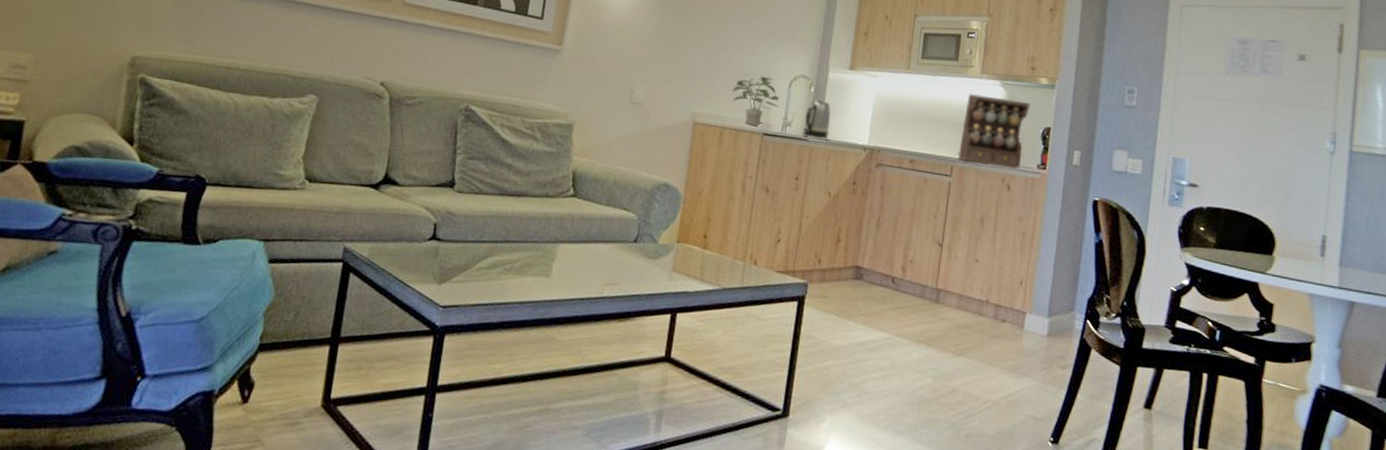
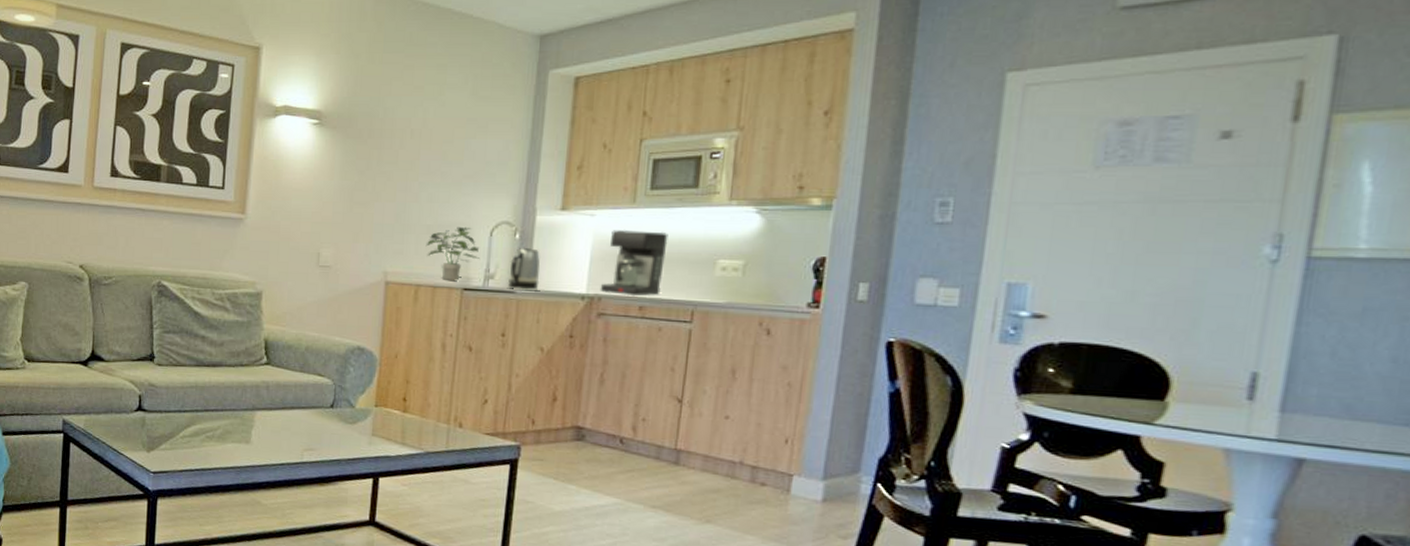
coffee maker: none [879,91,935,151] -> present [600,230,668,297]
spice rack: present [958,93,1030,169] -> none [701,224,797,310]

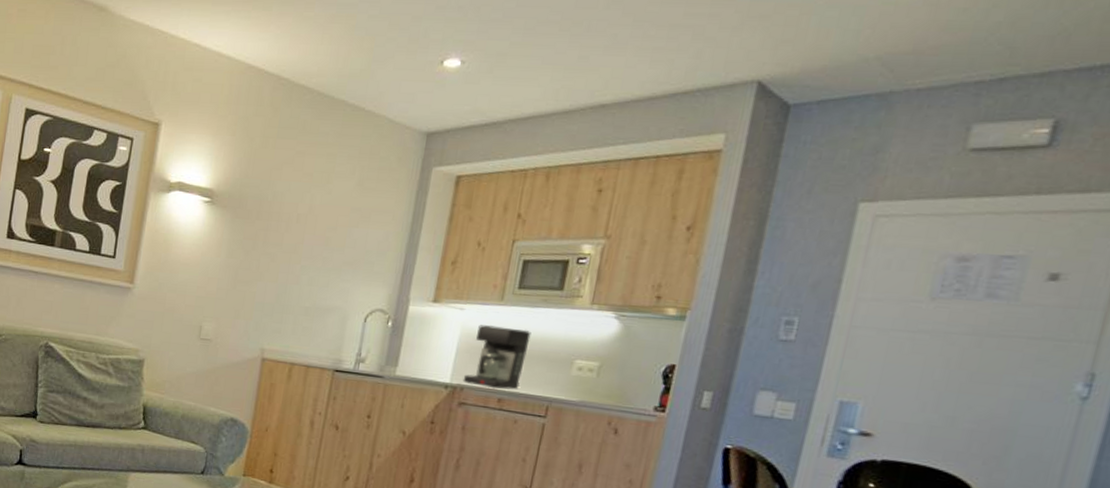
potted plant: present [427,226,479,282] -> none [304,310,353,363]
kettle: present [507,247,541,290] -> none [376,334,410,377]

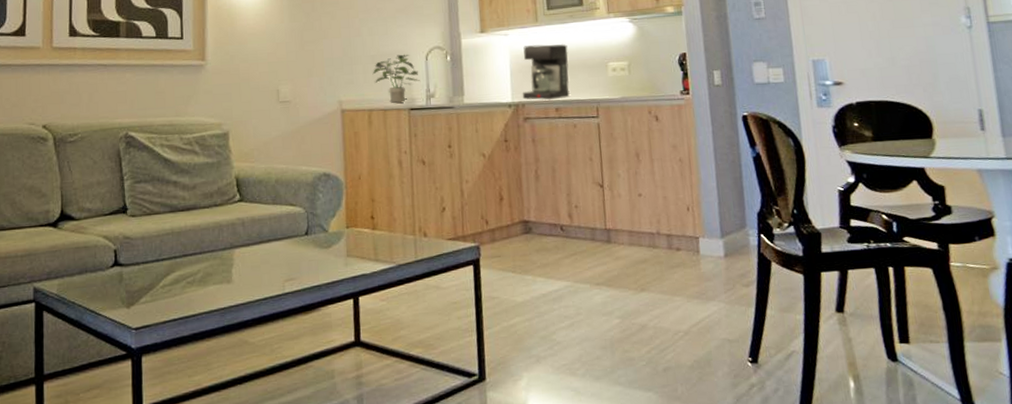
potted plant: none [304,310,353,363] -> present [373,54,420,104]

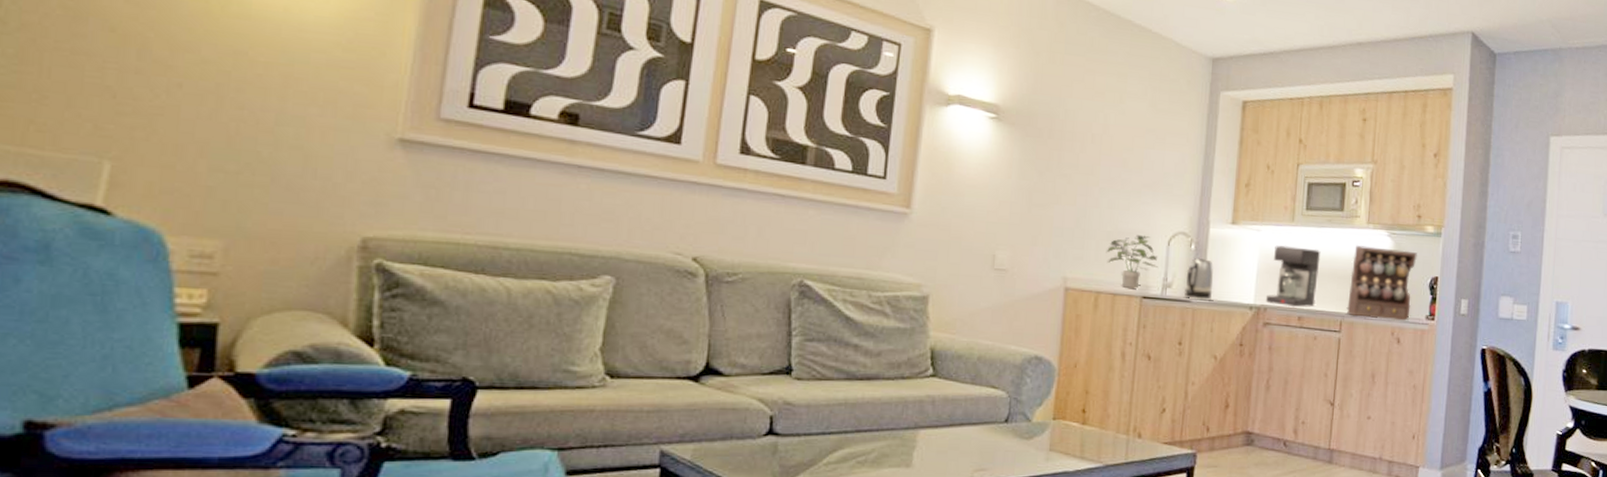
kettle: none [446,67,473,105] -> present [1183,257,1214,300]
spice rack: none [599,33,664,102] -> present [1347,244,1417,321]

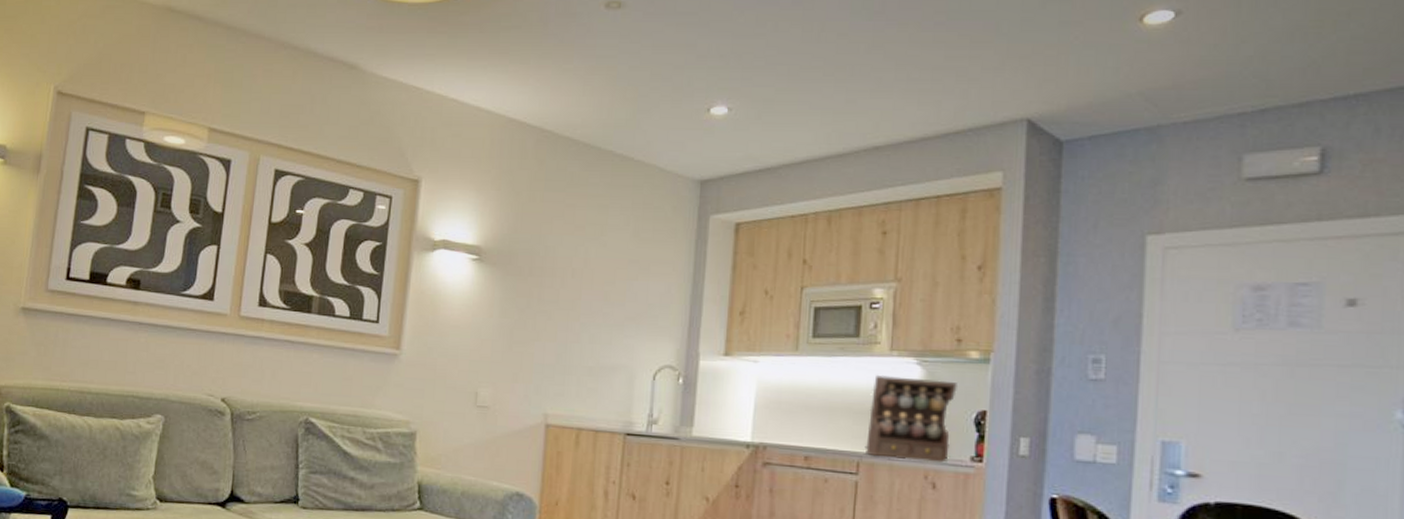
potted plant: present [1107,234,1158,290] -> none [588,369,642,426]
kettle: present [1183,257,1214,300] -> none [671,392,705,437]
coffee maker: present [1265,245,1321,308] -> none [764,377,832,446]

